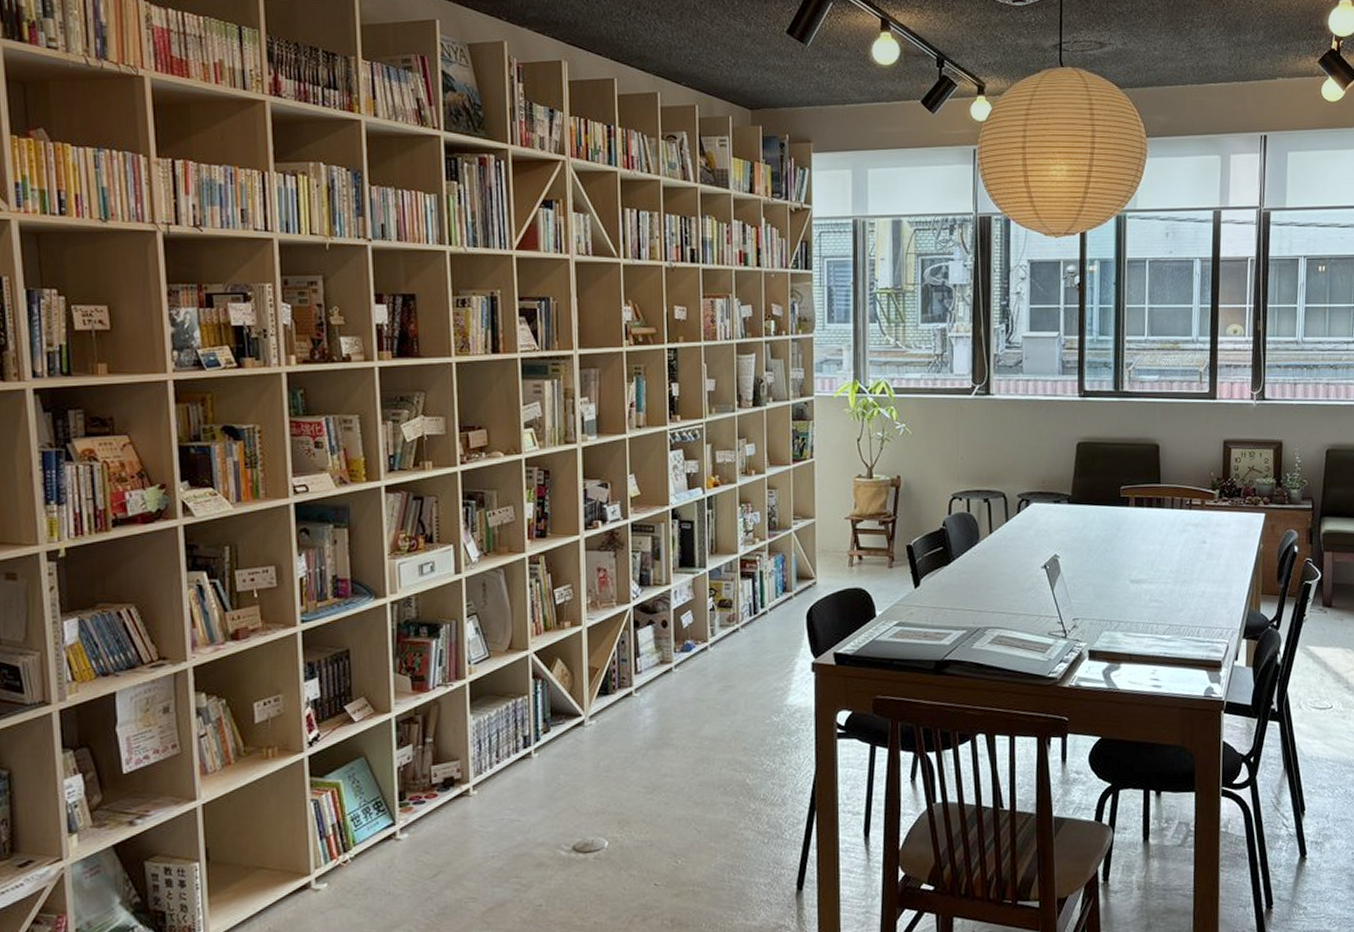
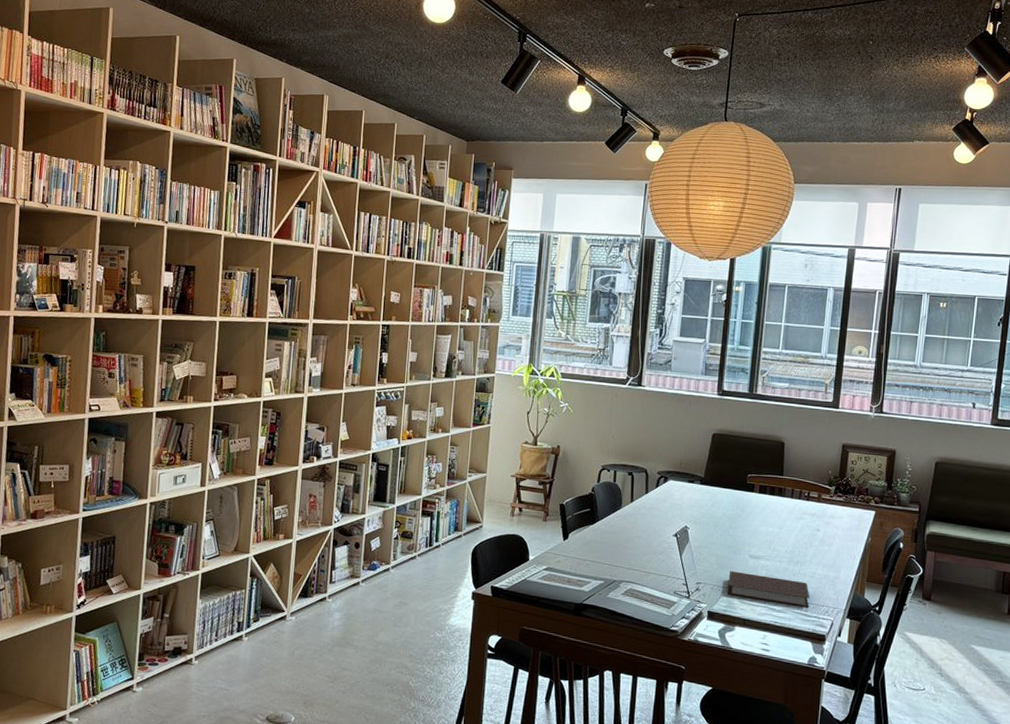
notebook: none [1109,600,1201,633] -> present [728,571,810,608]

